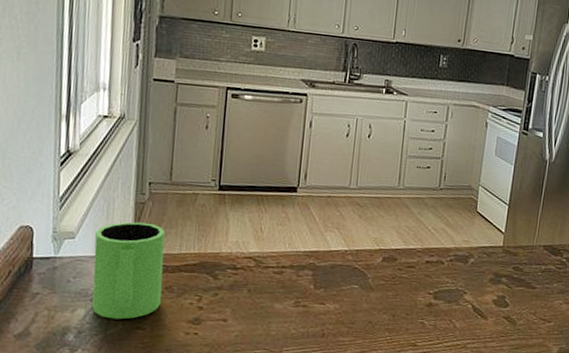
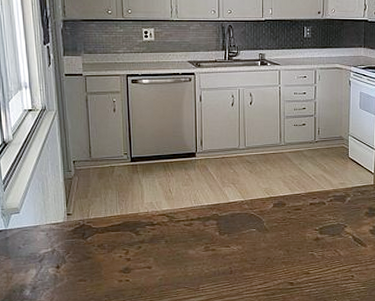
mug: present [92,222,165,320] -> none [36,194,96,275]

